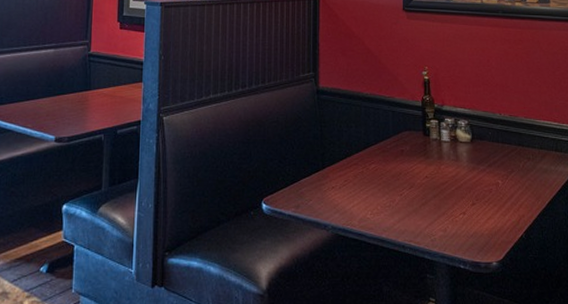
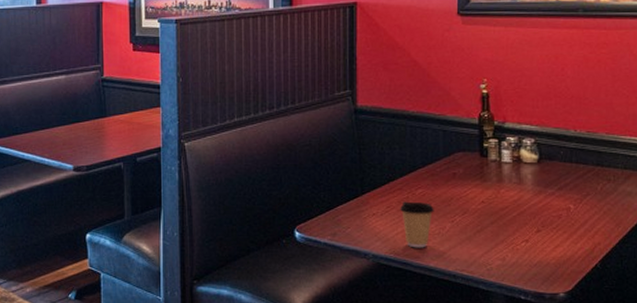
coffee cup: none [356,176,385,220] -> present [400,201,434,248]

